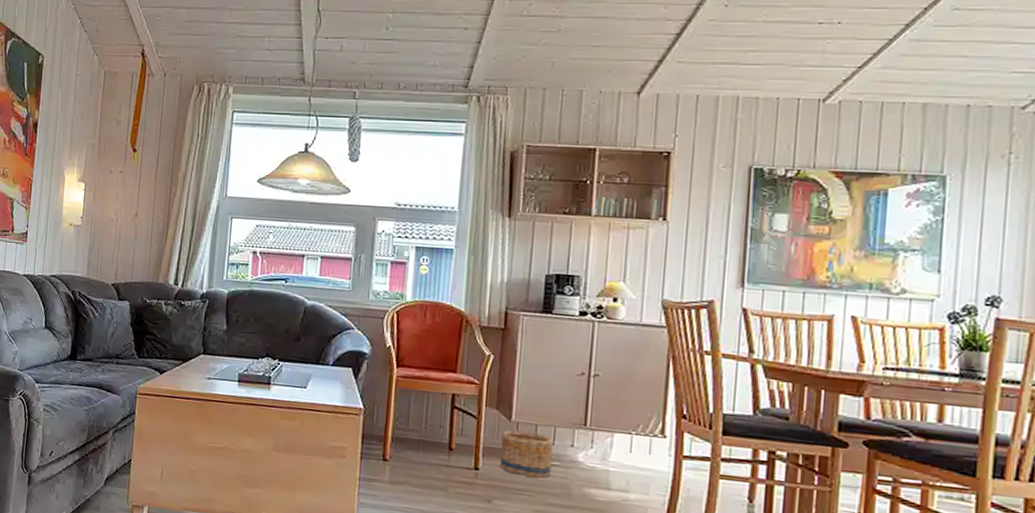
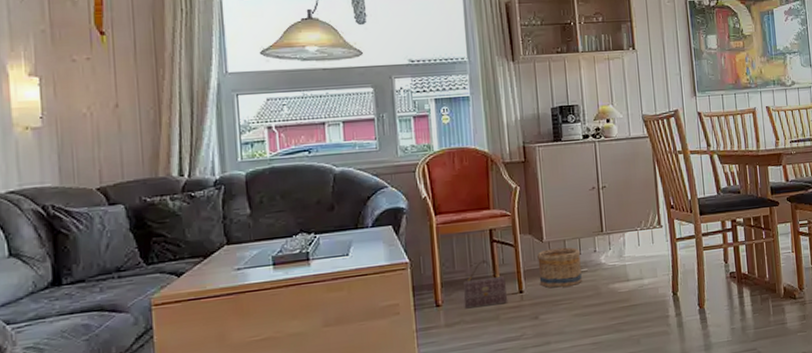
handbag: none [412,425,461,477] -> present [463,260,508,309]

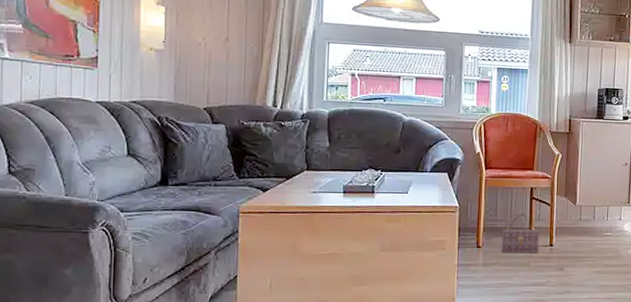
basket: present [537,247,582,288] -> none [568,212,608,246]

